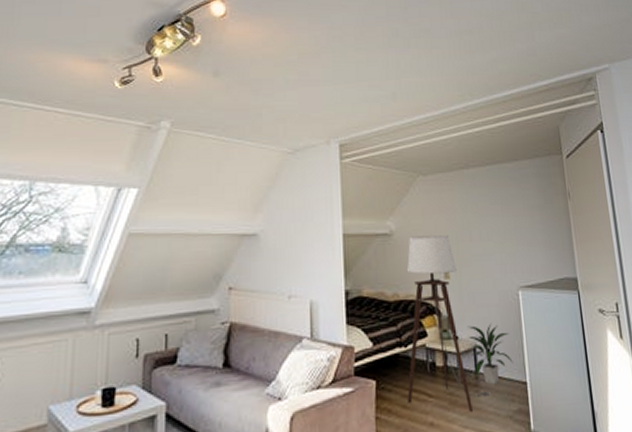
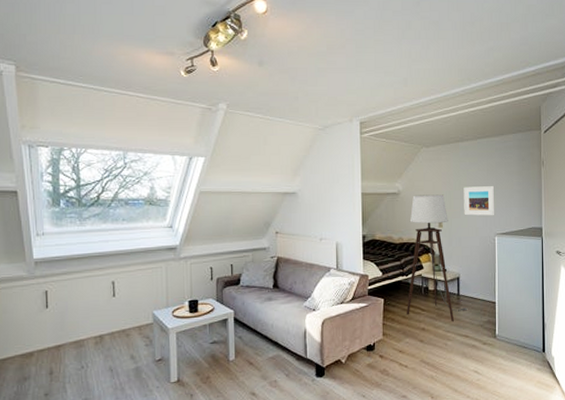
indoor plant: present [467,323,513,385] -> none [453,260,487,304]
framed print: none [473,224,516,264] -> present [463,186,495,216]

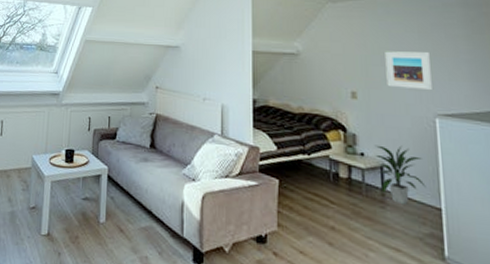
floor lamp: present [407,194,468,322] -> none [309,57,398,226]
indoor plant: none [453,260,487,304] -> present [373,145,426,205]

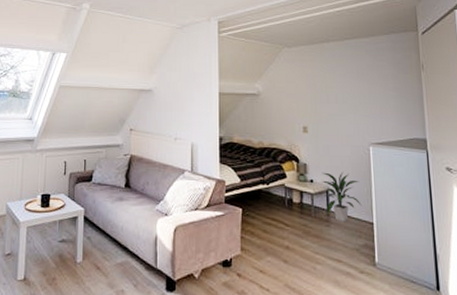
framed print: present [385,51,434,91] -> none [330,90,369,123]

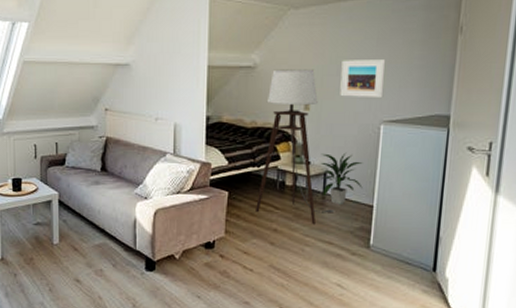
floor lamp: none [268,97,340,242] -> present [256,69,335,225]
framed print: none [330,90,369,123] -> present [340,60,386,99]

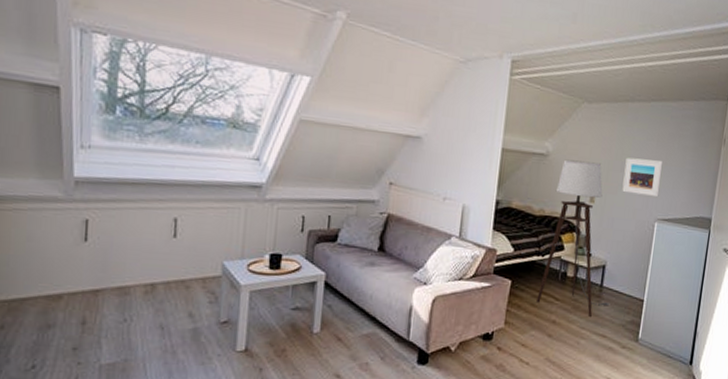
indoor plant: present [319,152,363,205] -> none [599,246,638,299]

